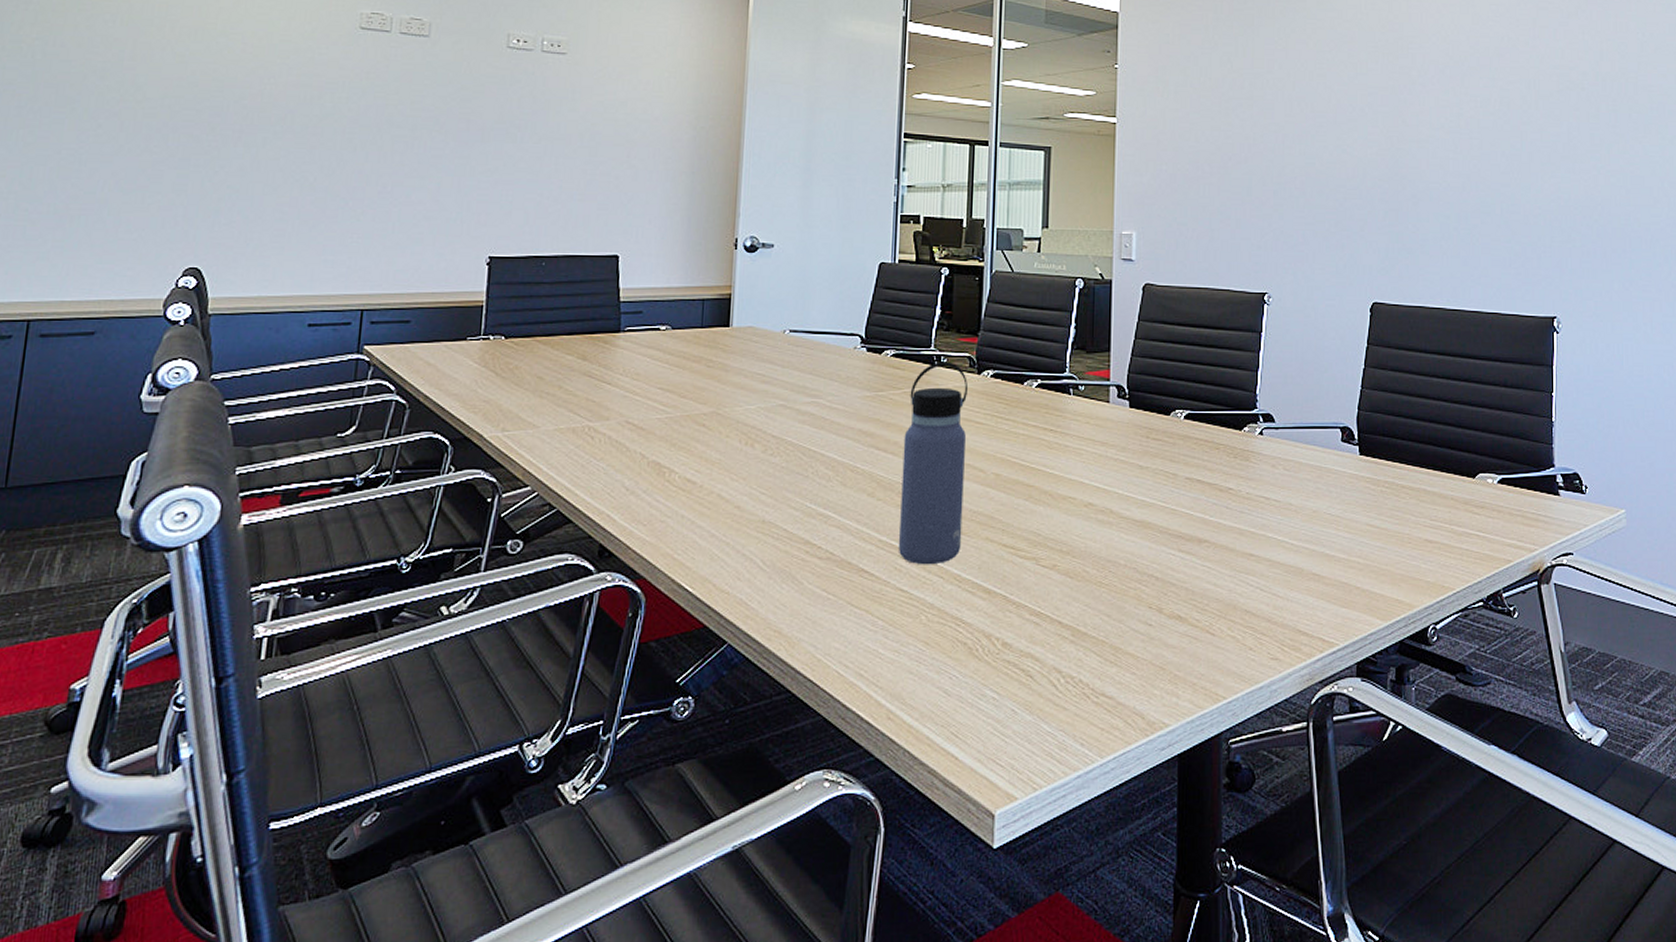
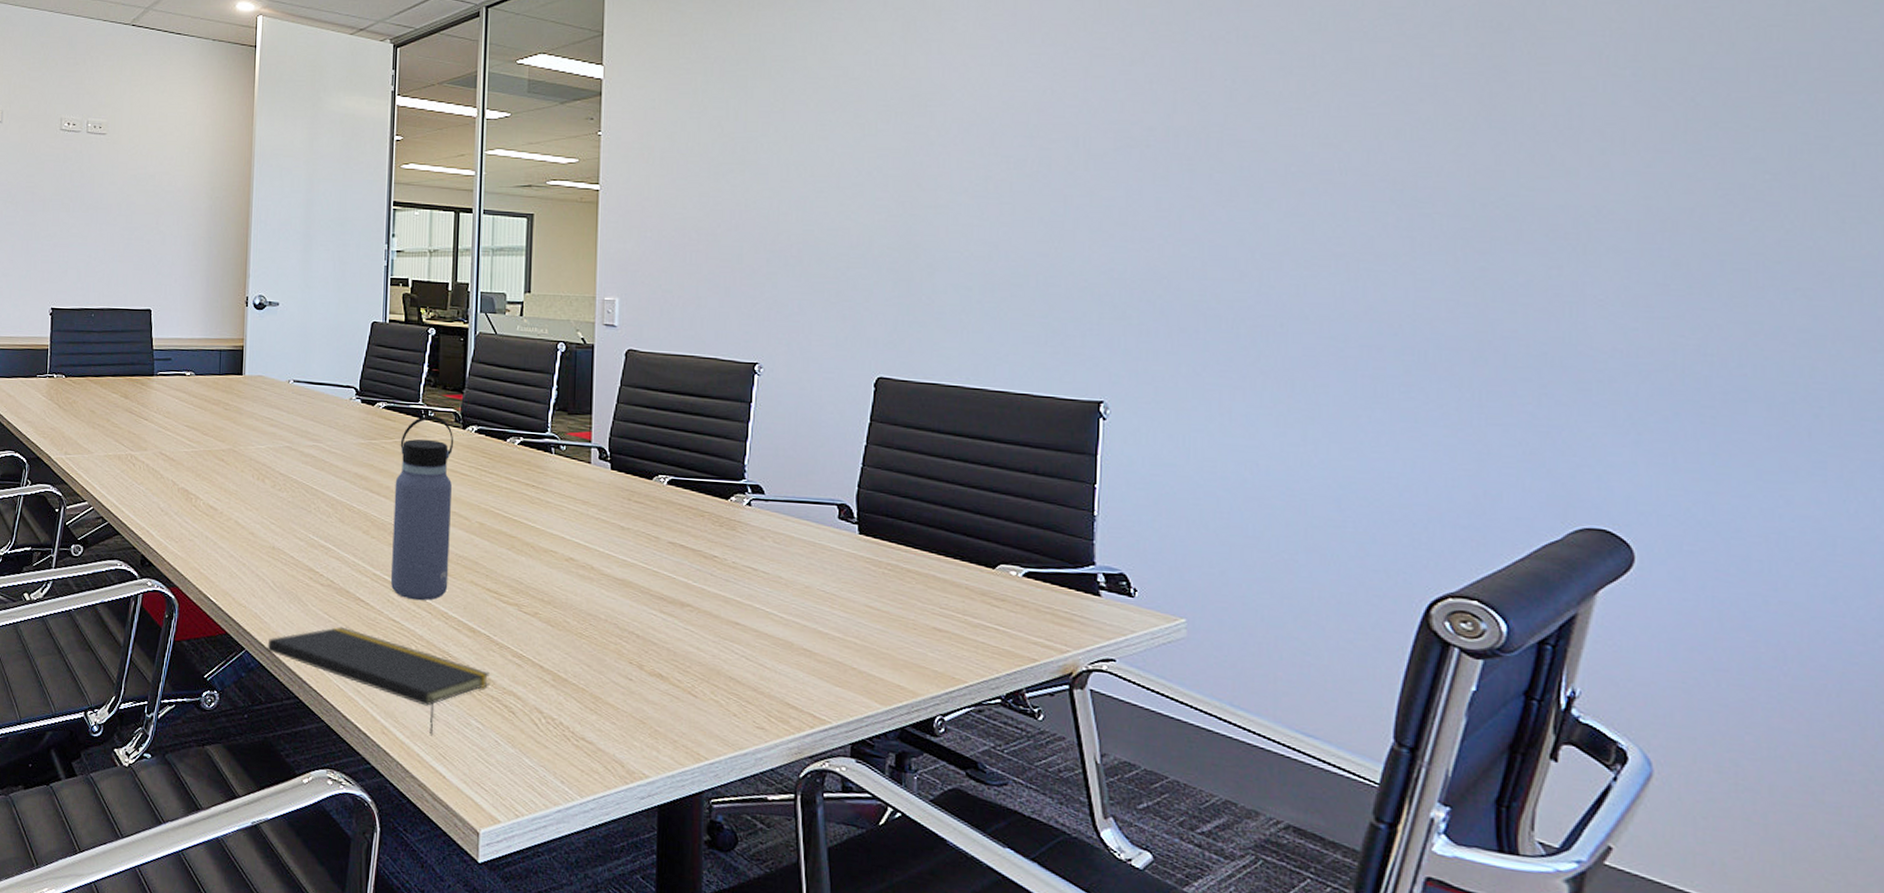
notepad: none [754,603,1006,714] -> present [267,626,490,736]

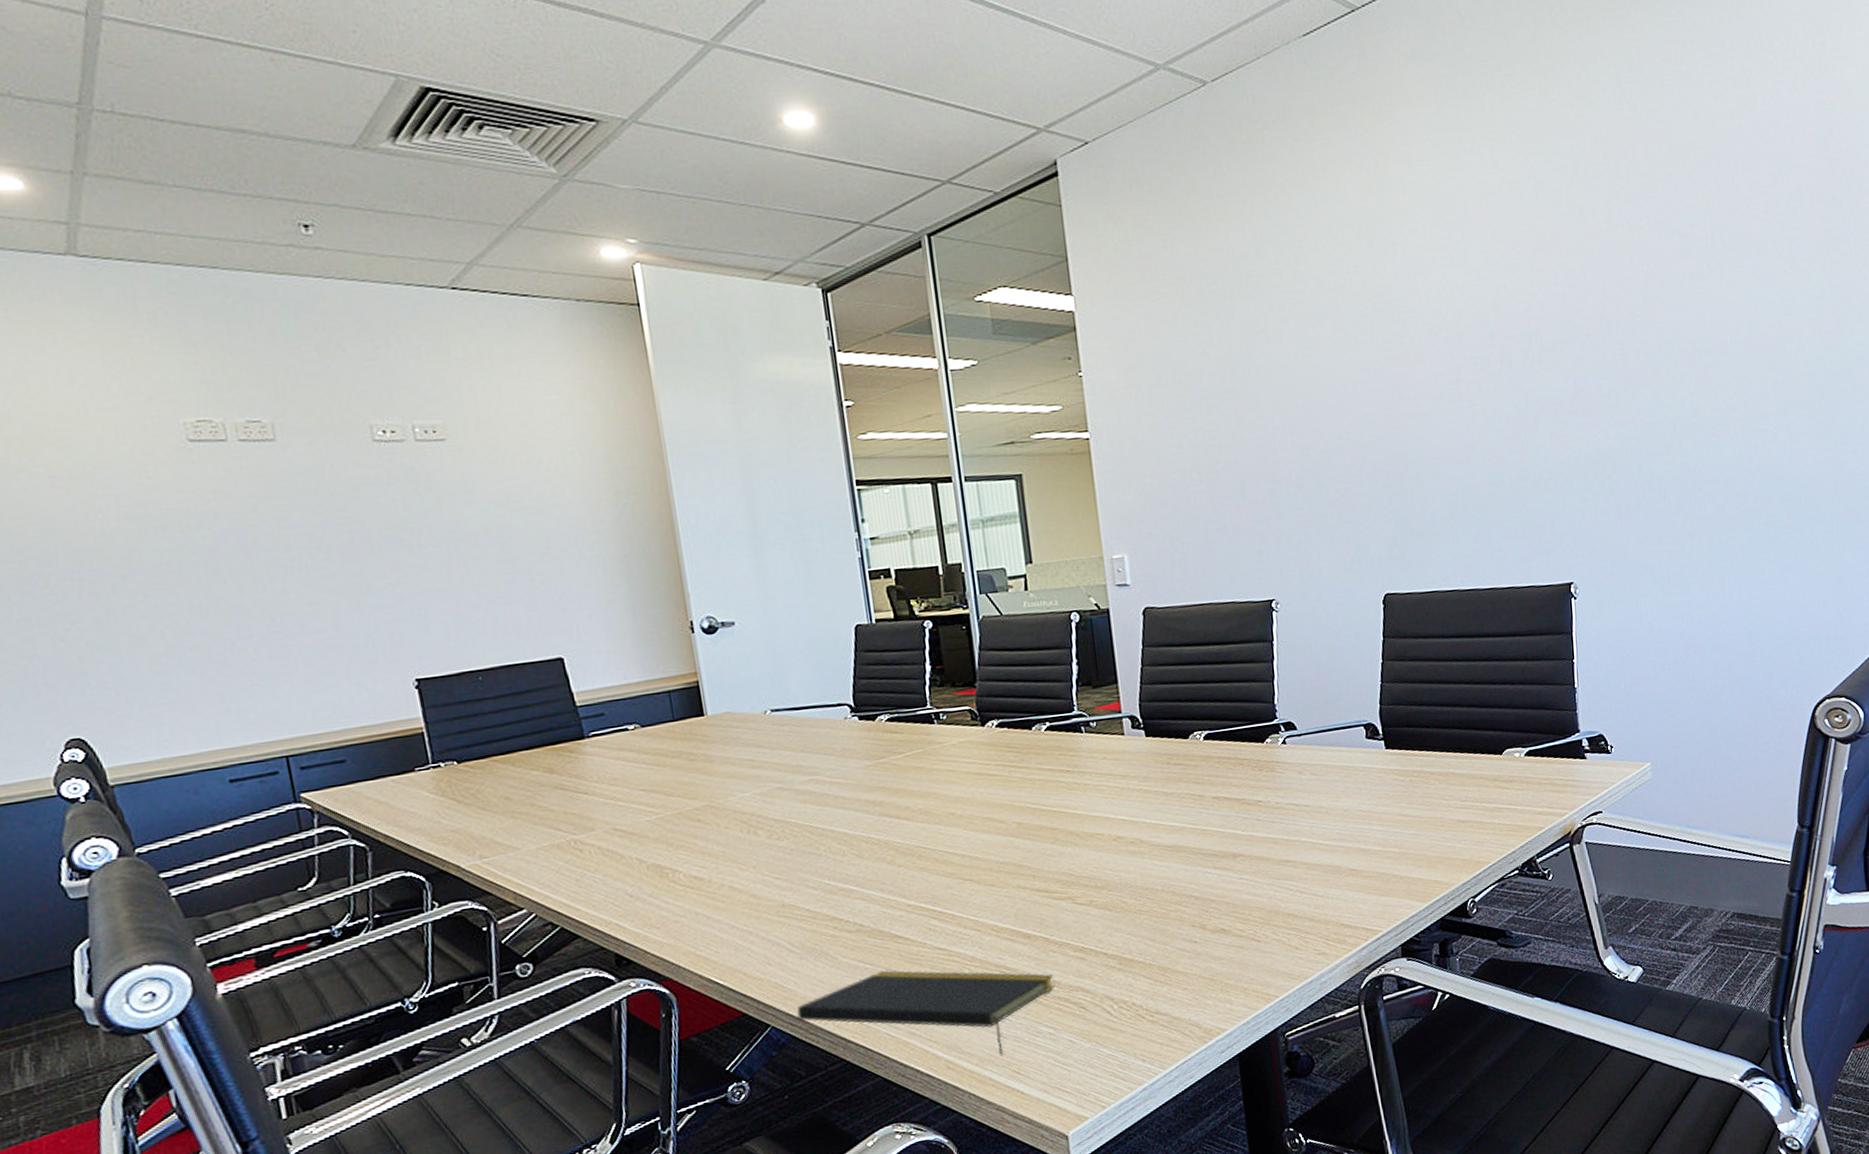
water bottle: present [390,415,454,601] -> none [912,717,994,922]

